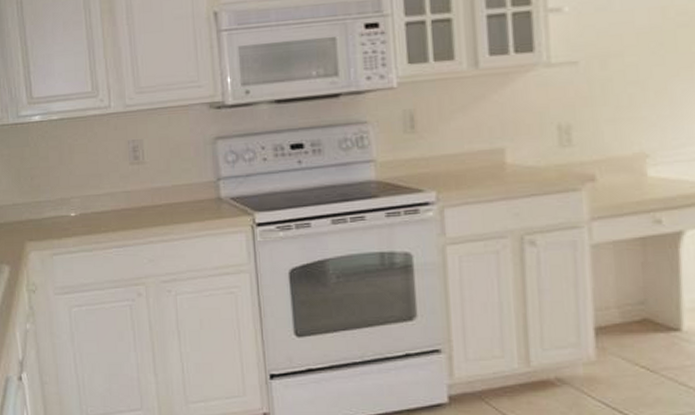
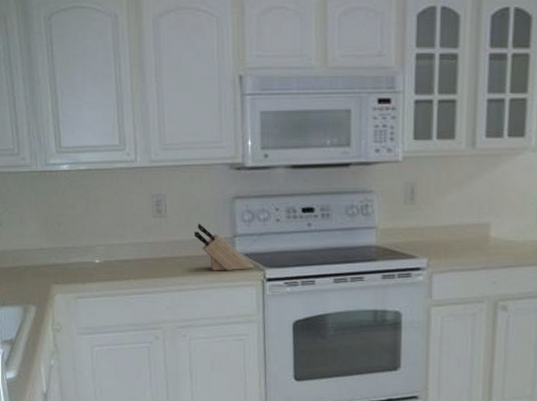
knife block: none [174,168,242,218] -> present [193,224,255,271]

